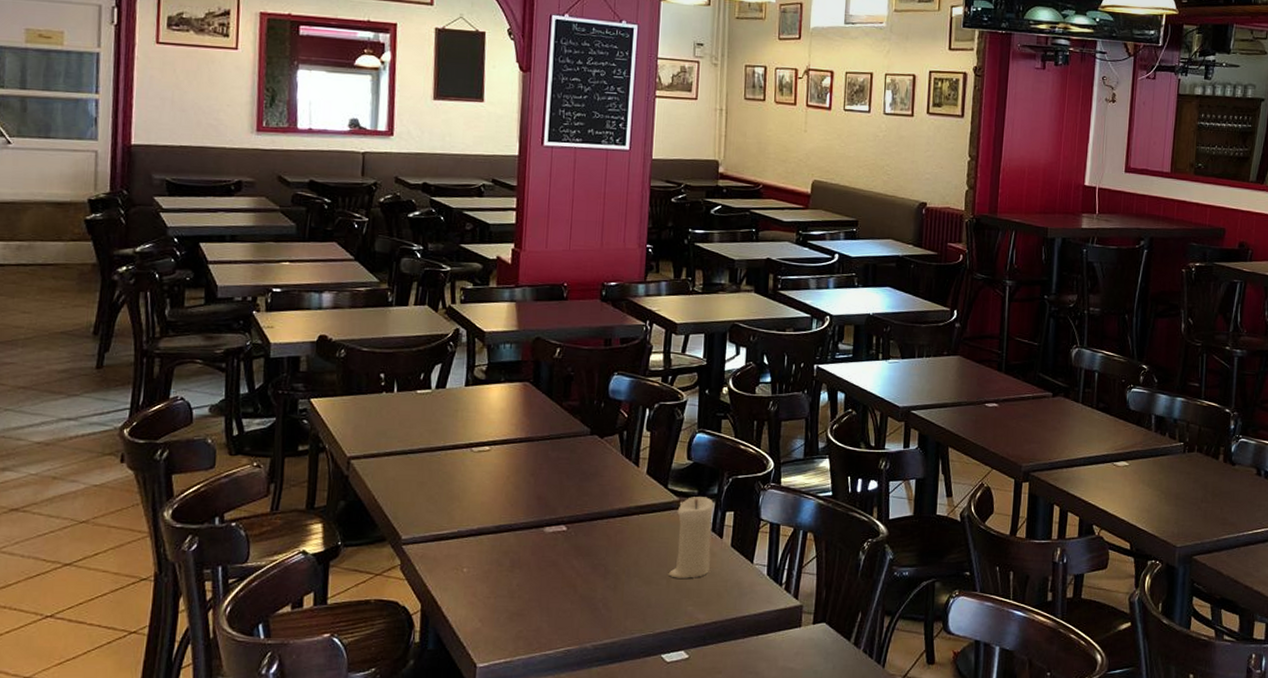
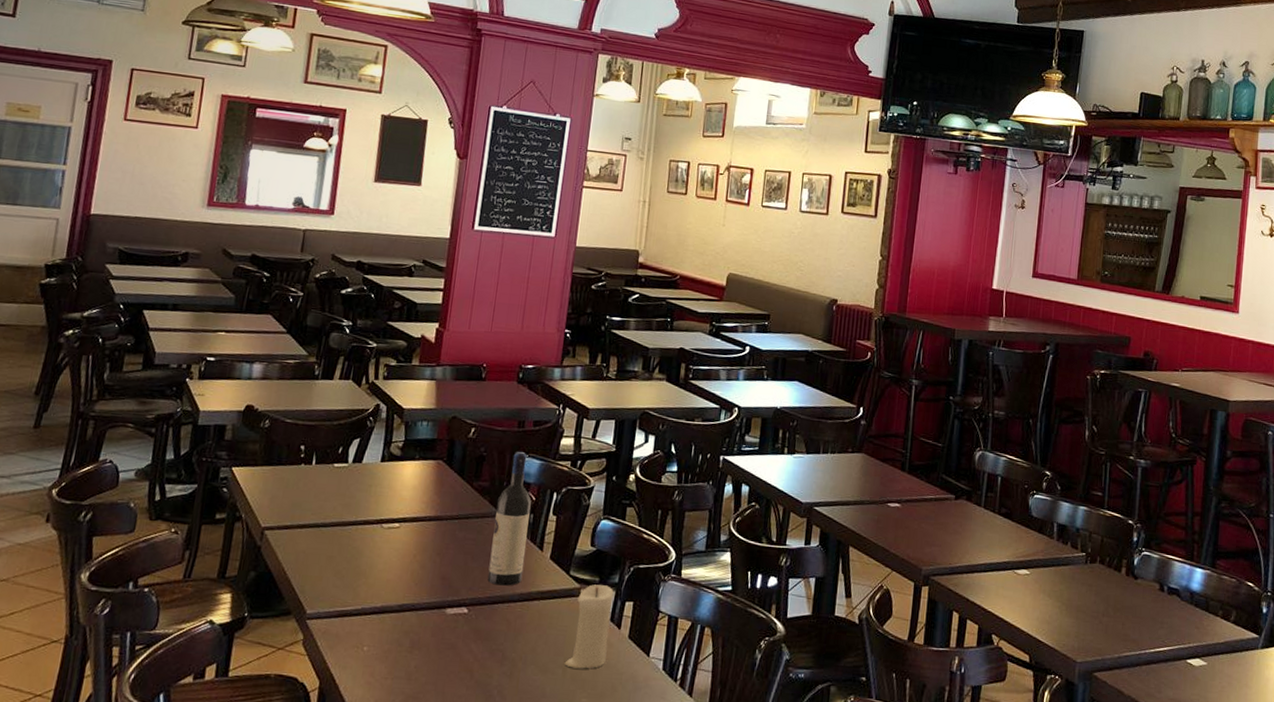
wine bottle: none [584,370,624,502] -> present [487,452,532,586]

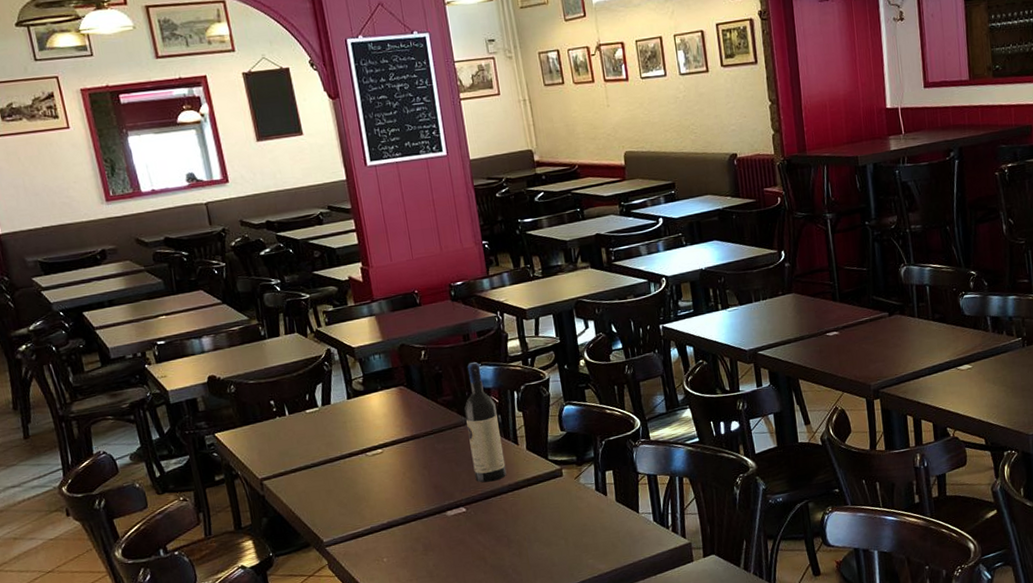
candle: present [564,584,614,669] -> none [561,461,601,537]

